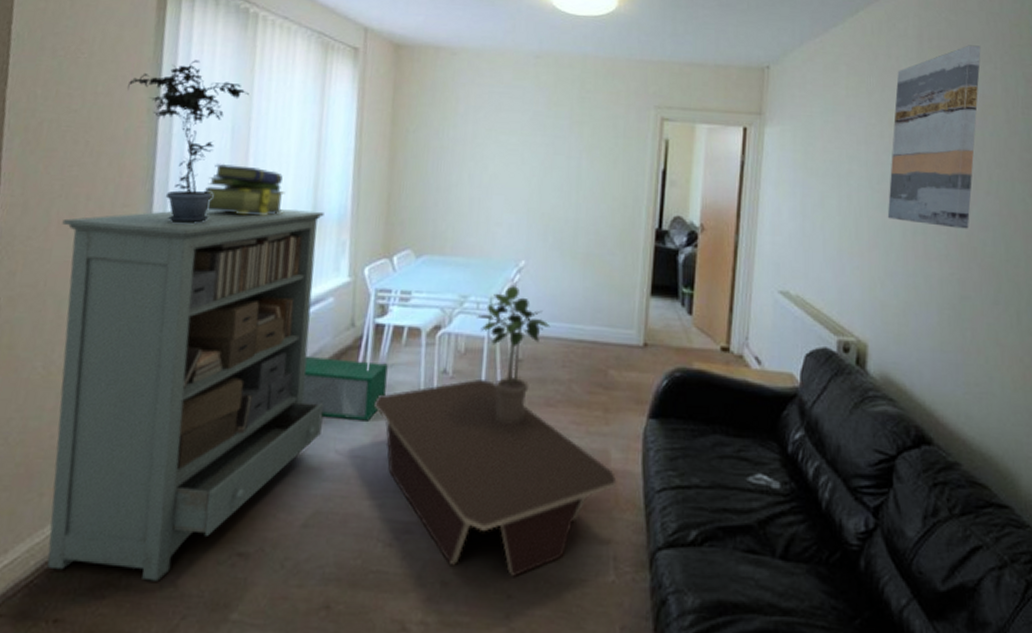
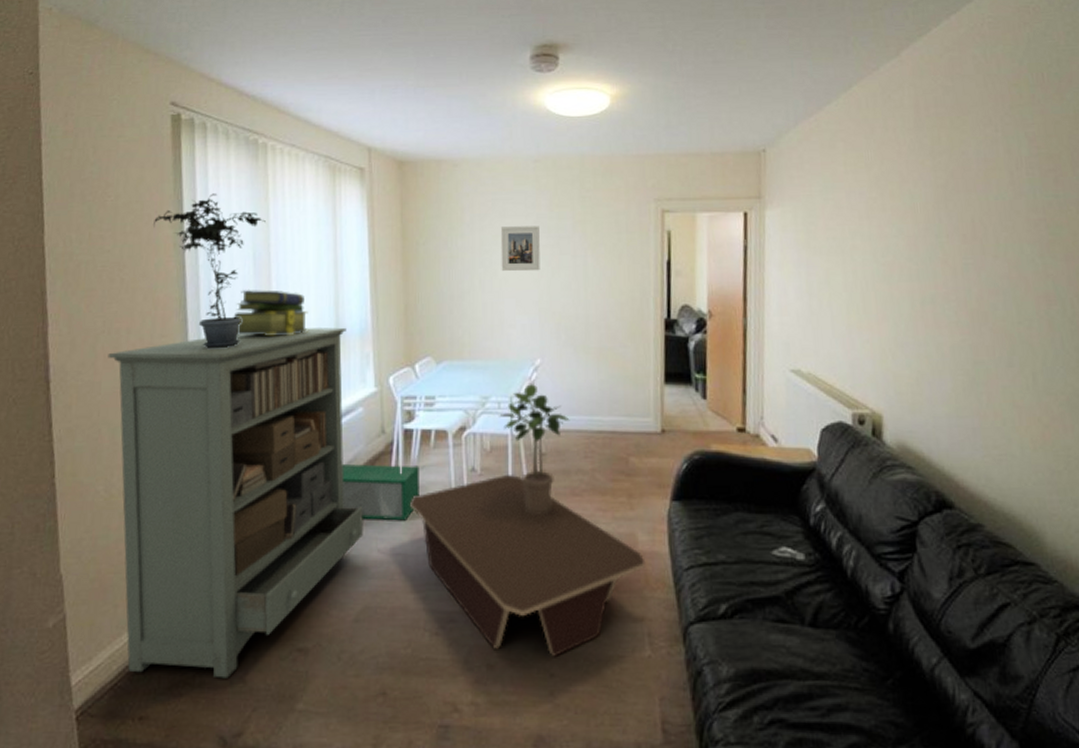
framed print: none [492,121,535,170] -> present [500,226,540,272]
wall art: present [887,45,981,229] -> none [894,109,981,295]

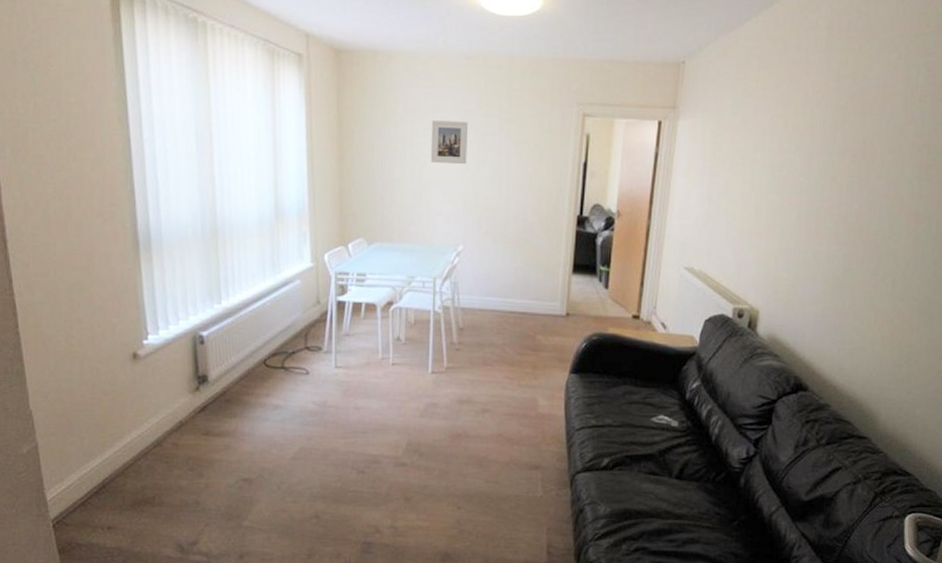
bookshelf: present [108,327,363,679] -> none [60,205,300,500]
potted plant: present [153,193,266,349] -> none [97,69,207,220]
stack of books: present [233,289,308,336] -> none [178,165,249,211]
storage bin: present [341,464,419,521] -> none [281,329,351,379]
coffee table: present [410,473,646,657] -> none [342,344,544,494]
potted plant: present [499,384,570,514] -> none [423,267,486,379]

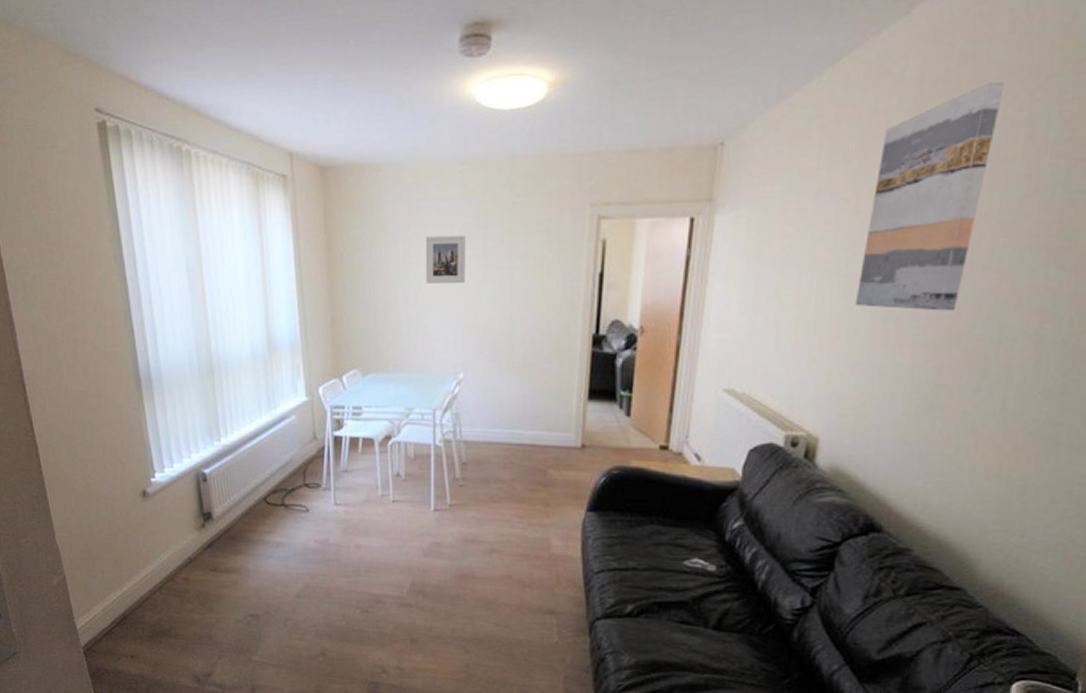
wall art: none [785,35,888,210] -> present [854,82,1005,311]

